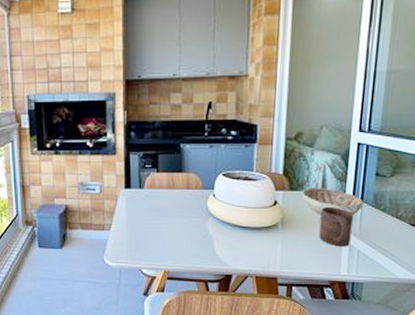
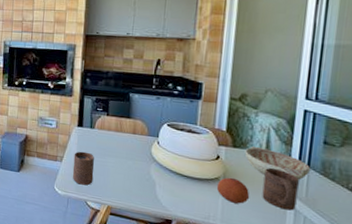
cup: none [123,215,147,252] -> present [72,151,95,186]
fruit: none [275,222,308,248] -> present [216,177,250,204]

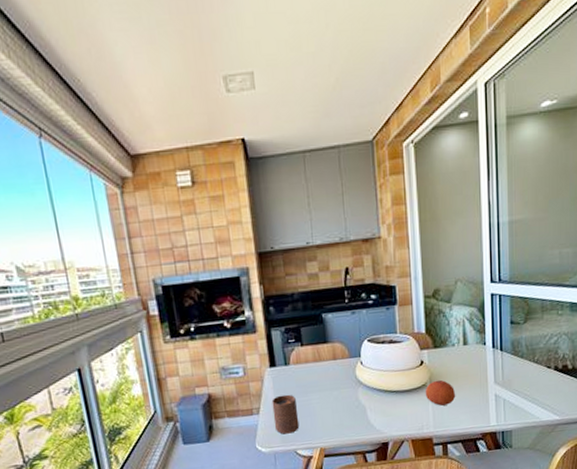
decorative bowl: present [245,146,311,180] -> none [445,341,504,369]
cup: present [262,167,299,211] -> none [465,359,496,399]

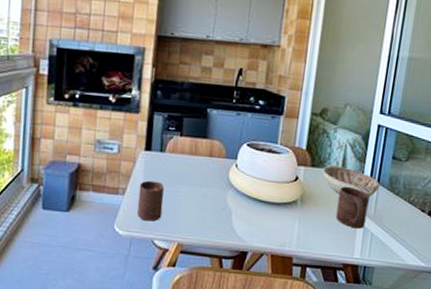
fruit: present [425,379,456,406] -> none [293,199,325,227]
decorative bowl: none [445,341,504,369] -> present [322,164,380,197]
cup: none [465,359,496,399] -> present [335,186,369,229]

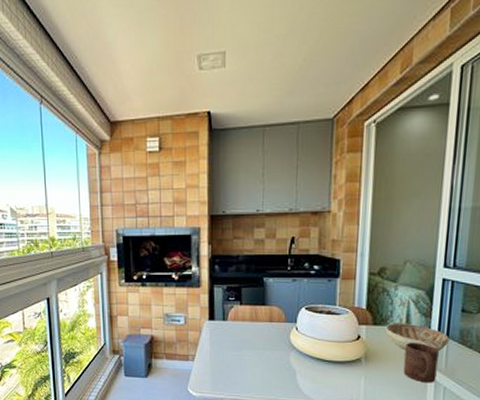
cup: present [136,180,165,222] -> none [206,347,230,383]

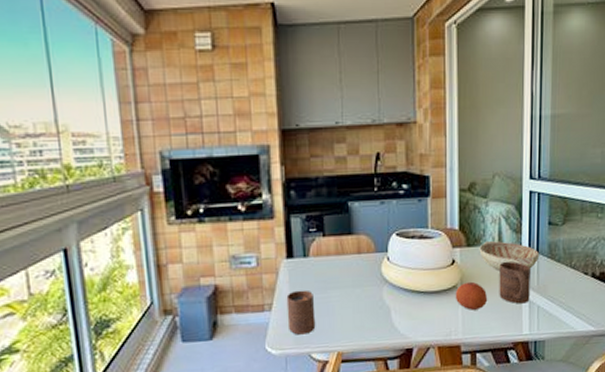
cup: none [206,347,230,383] -> present [286,289,316,335]
fruit: none [358,356,392,383] -> present [455,281,488,310]

